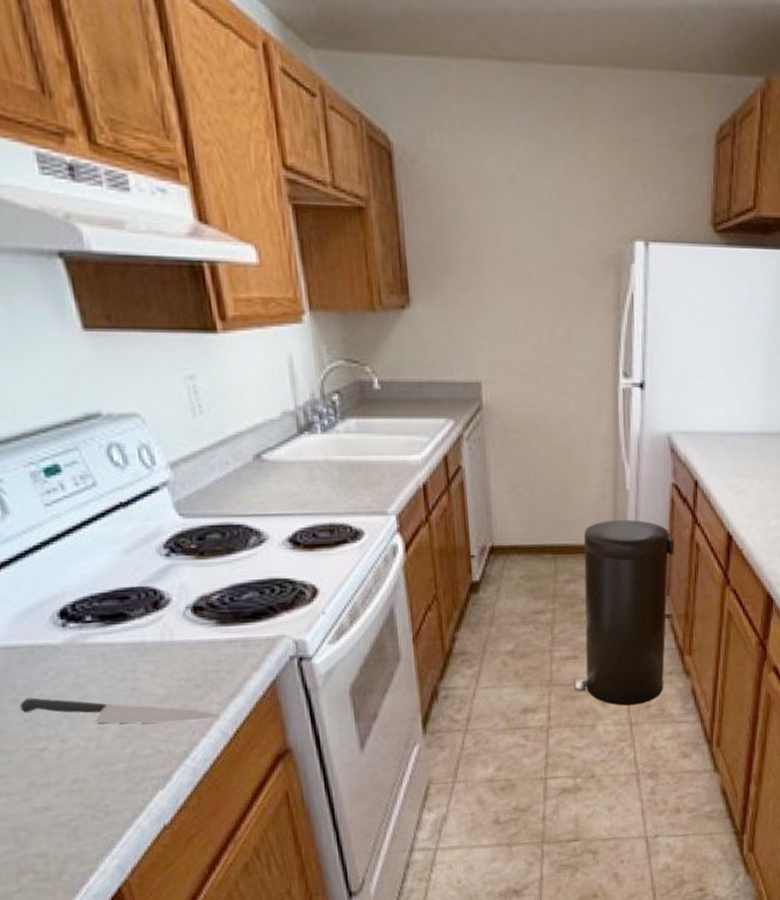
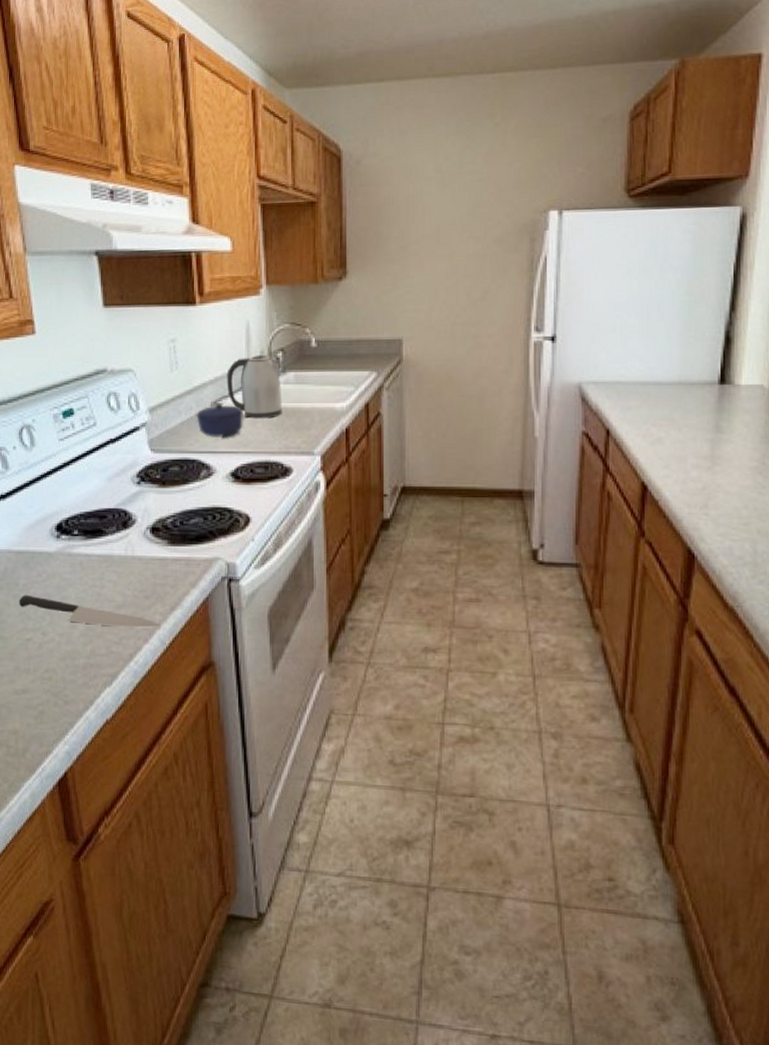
cooking pot: none [235,454,298,499] -> present [196,401,243,439]
kettle: none [269,398,345,475] -> present [226,355,282,419]
pedal bin: present [574,520,675,706] -> none [476,466,585,656]

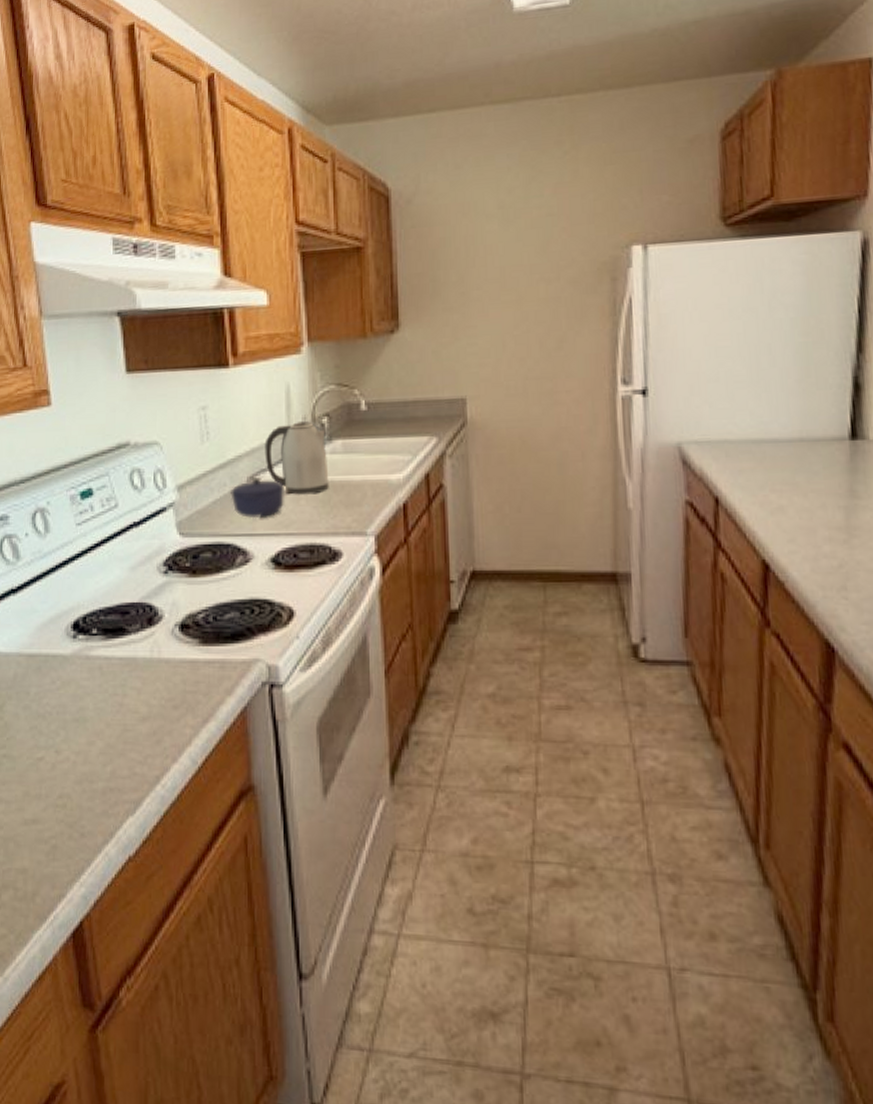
kitchen knife: present [18,594,160,628] -> none [29,705,191,744]

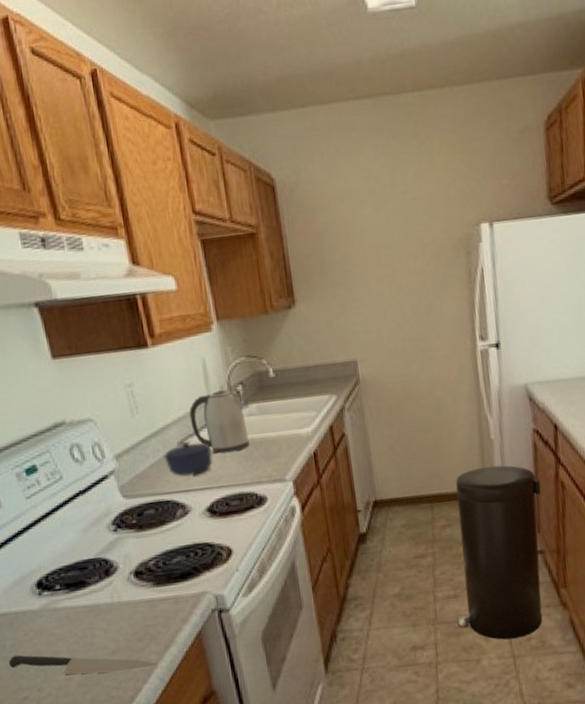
kitchen knife: none [29,705,191,744] -> present [8,655,157,675]
pedal bin: none [567,543,693,777] -> present [456,465,543,640]

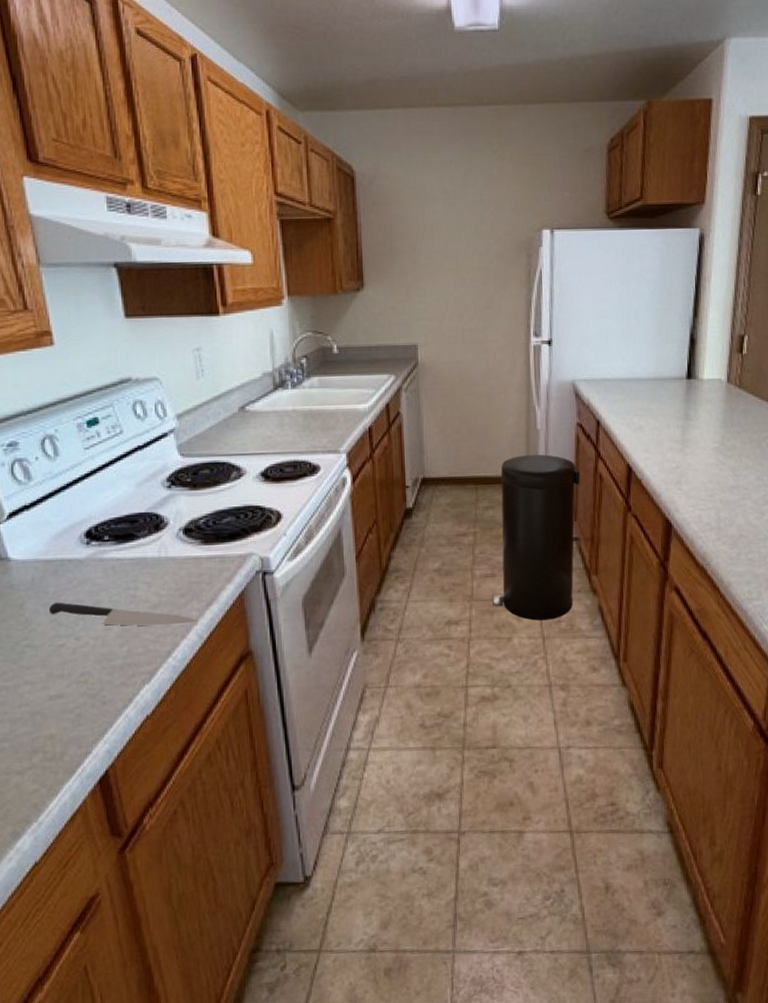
cooking pot: present [164,440,213,478] -> none [224,406,271,442]
kettle: present [189,390,250,454] -> none [253,362,308,422]

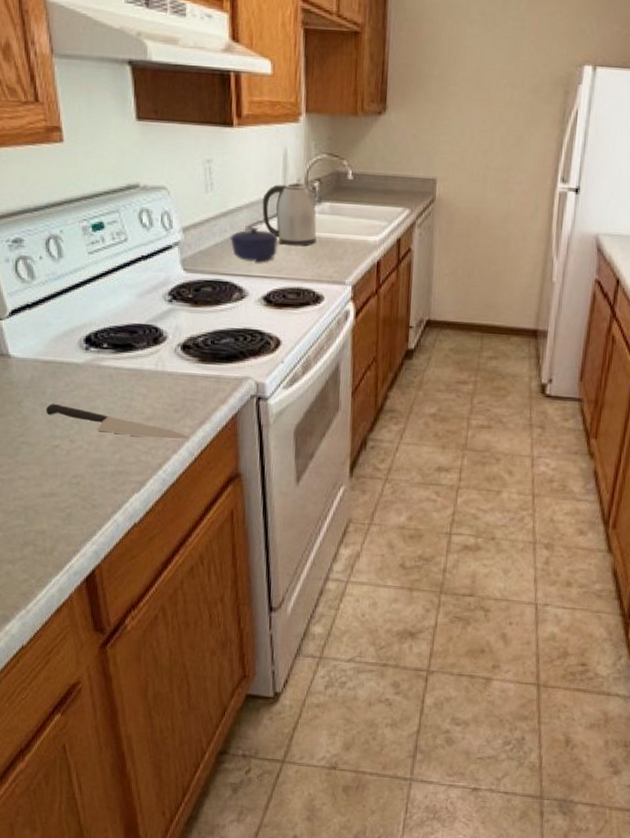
cooking pot: none [224,406,271,442] -> present [230,226,278,263]
kettle: none [253,362,308,422] -> present [262,183,317,247]
pedal bin: present [492,454,581,621] -> none [486,307,593,478]

